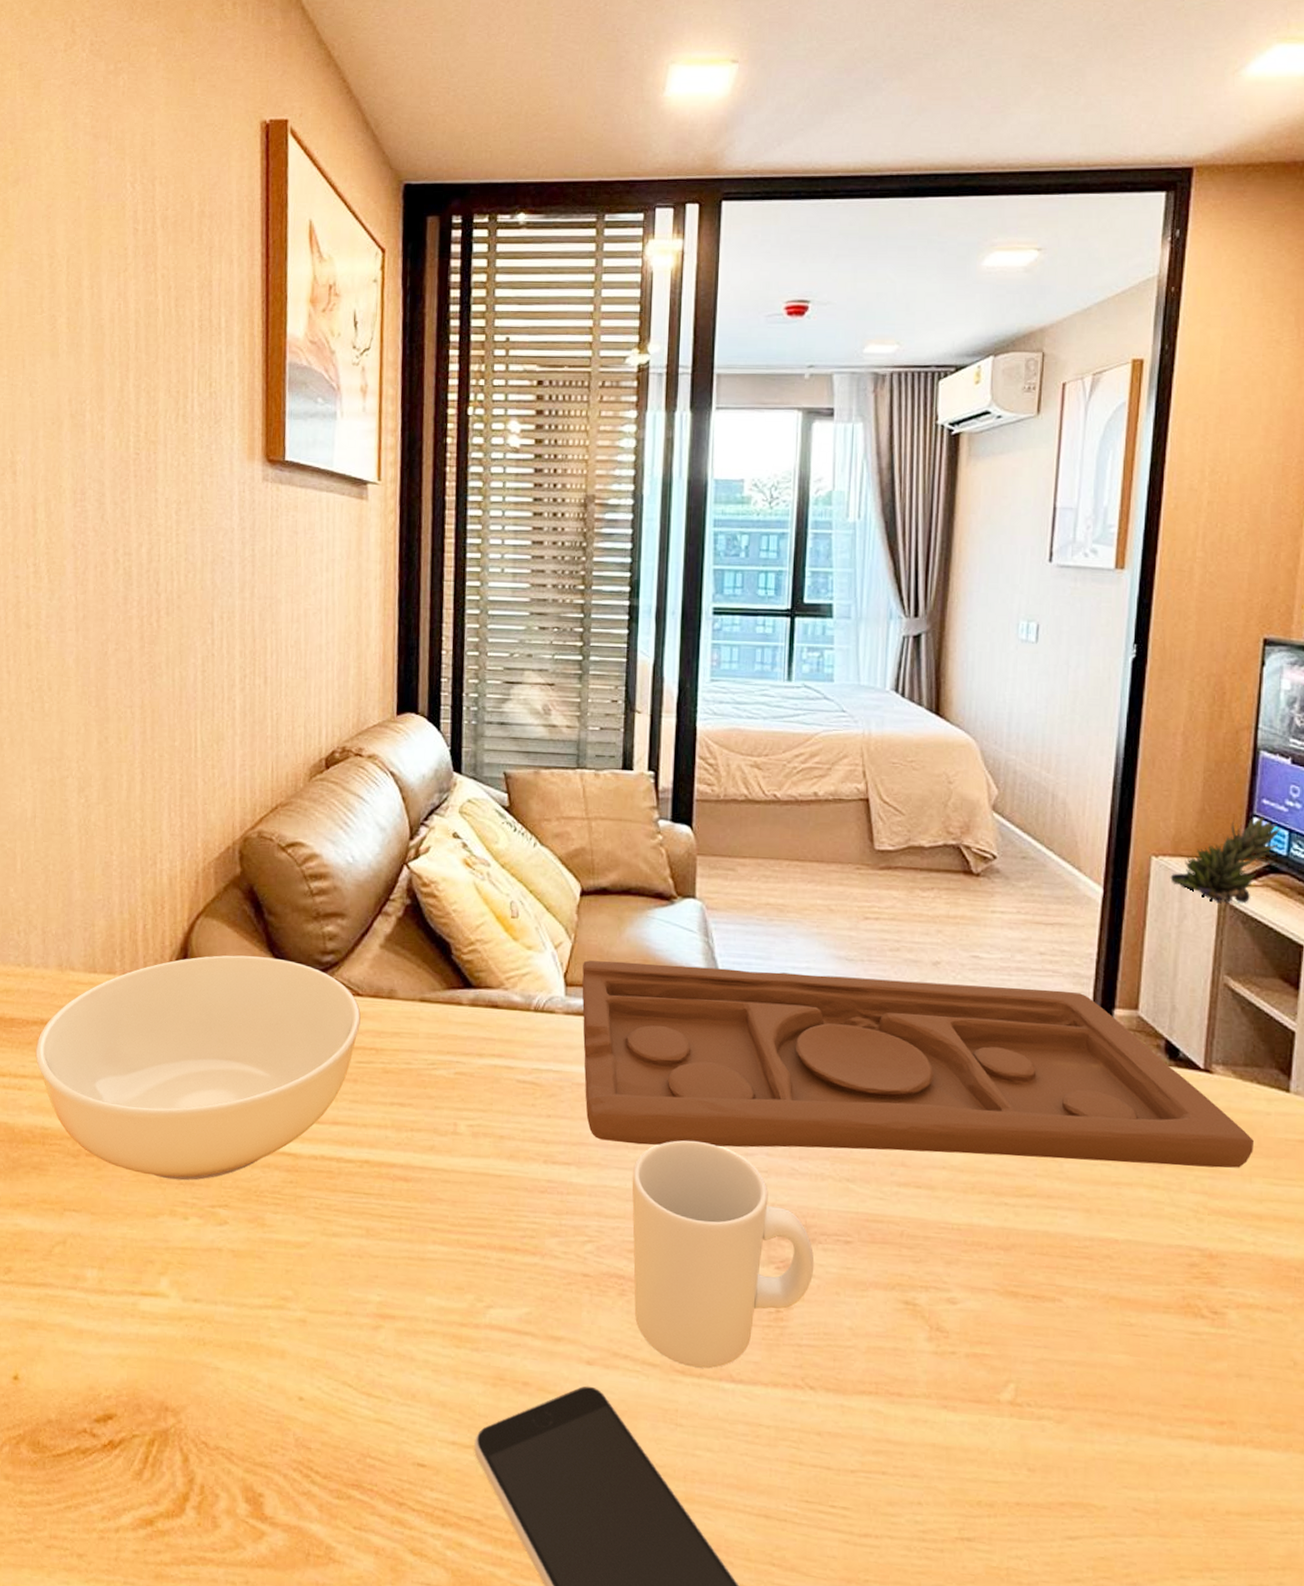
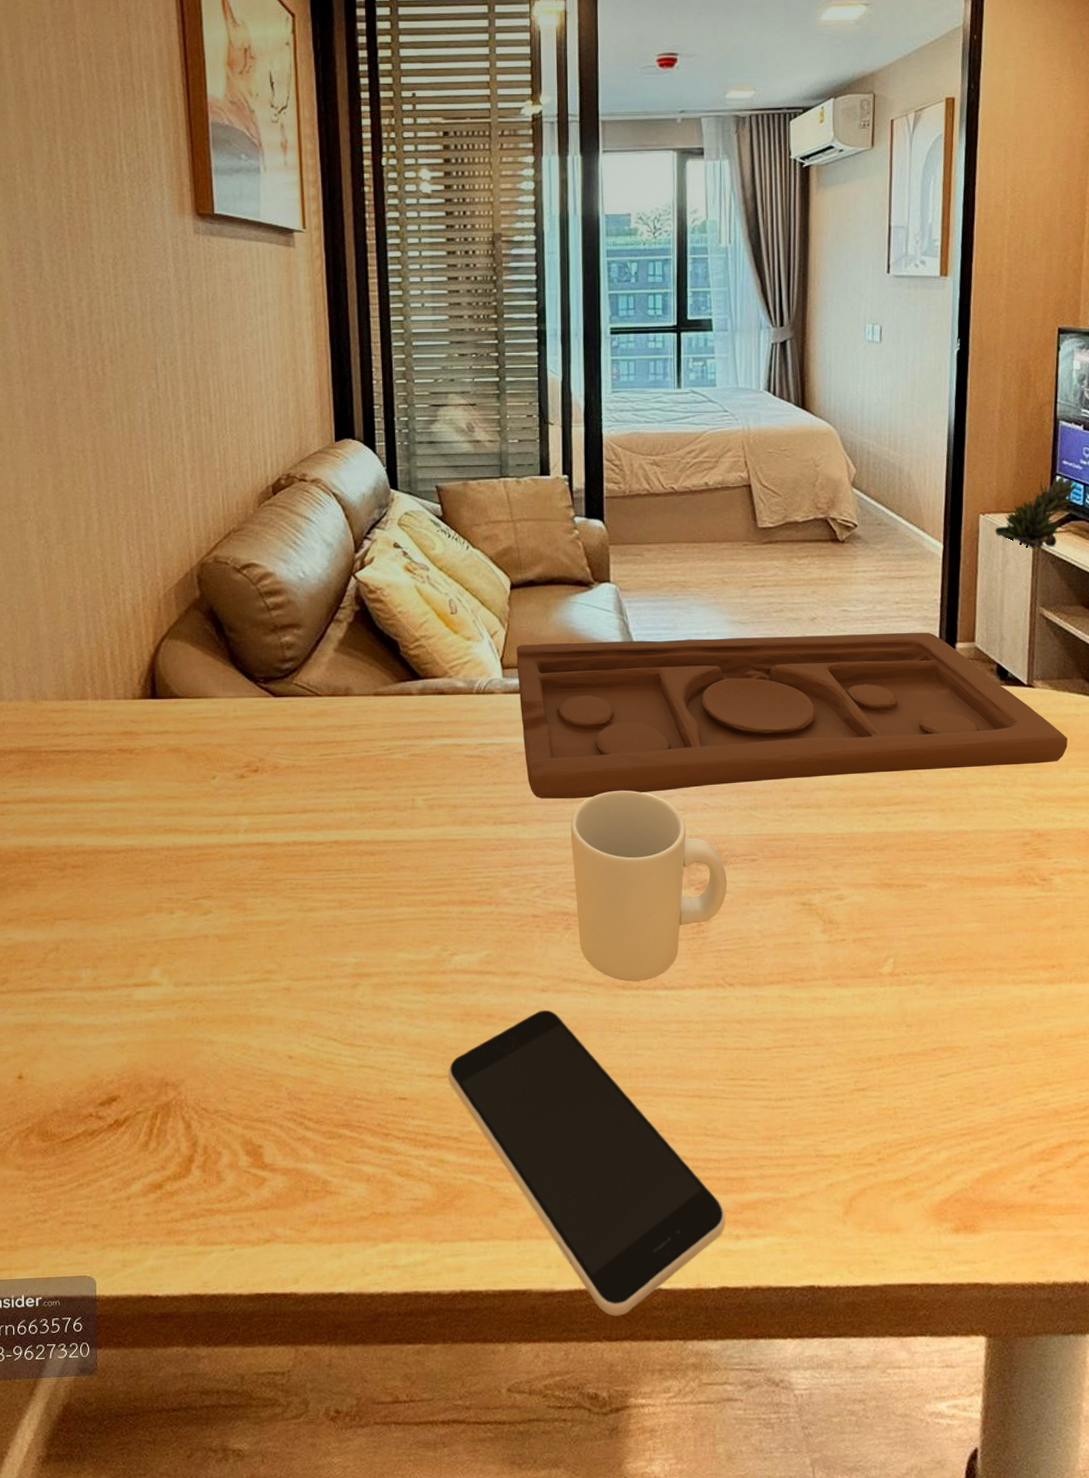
bowl: present [35,955,361,1180] -> none [15,670,321,880]

